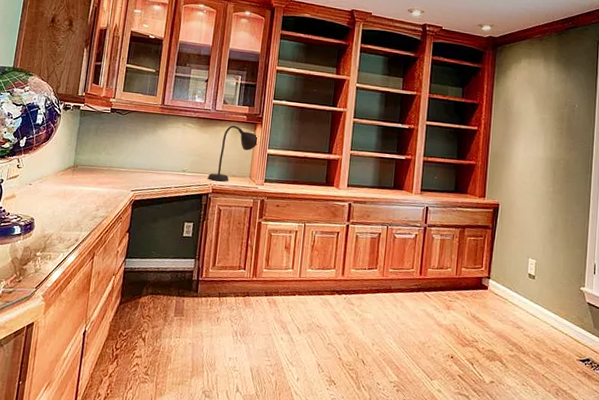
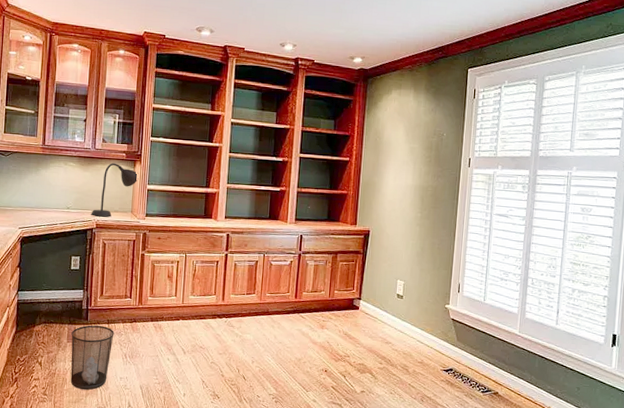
waste bin: none [175,298,226,371] -> present [70,325,114,390]

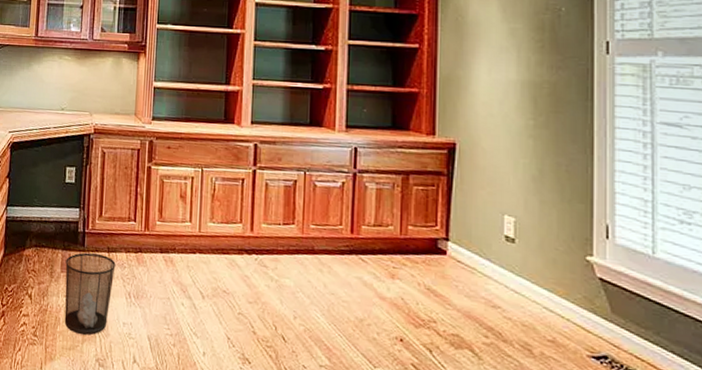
desk lamp: present [91,163,139,217] -> none [88,55,144,121]

